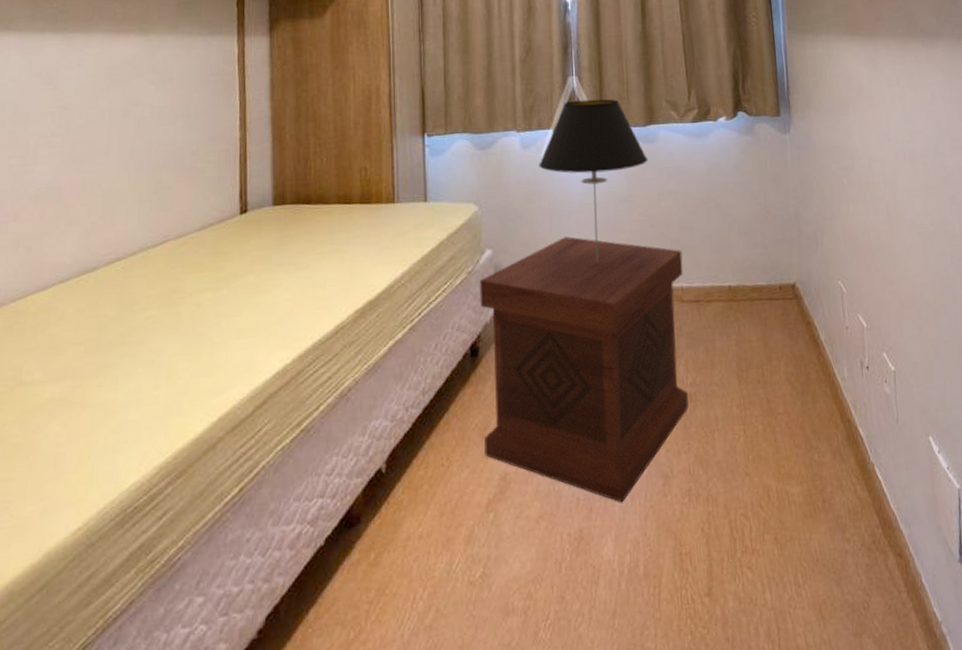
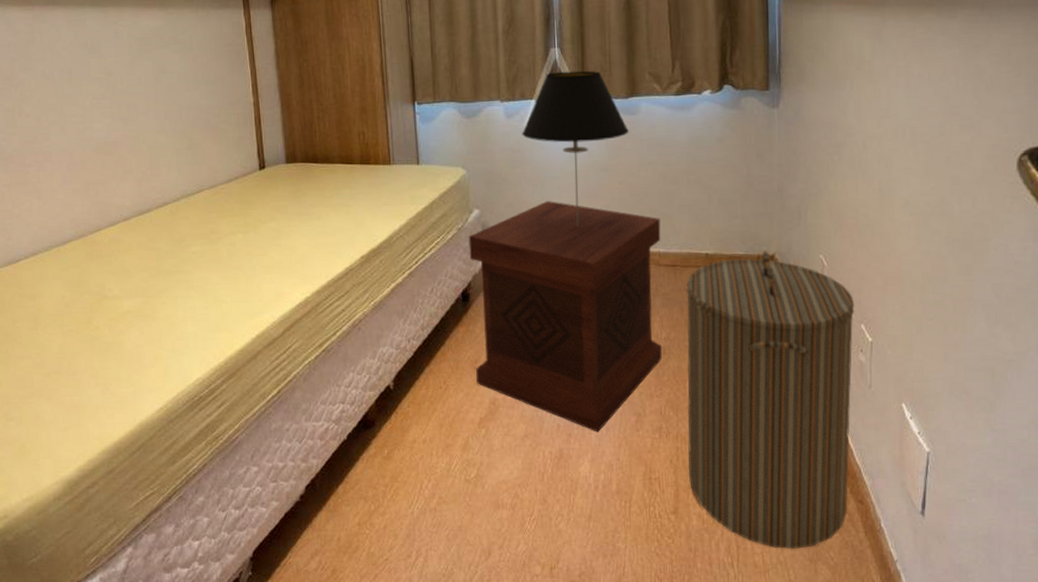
laundry hamper: none [710,279,888,625] -> present [686,251,855,549]

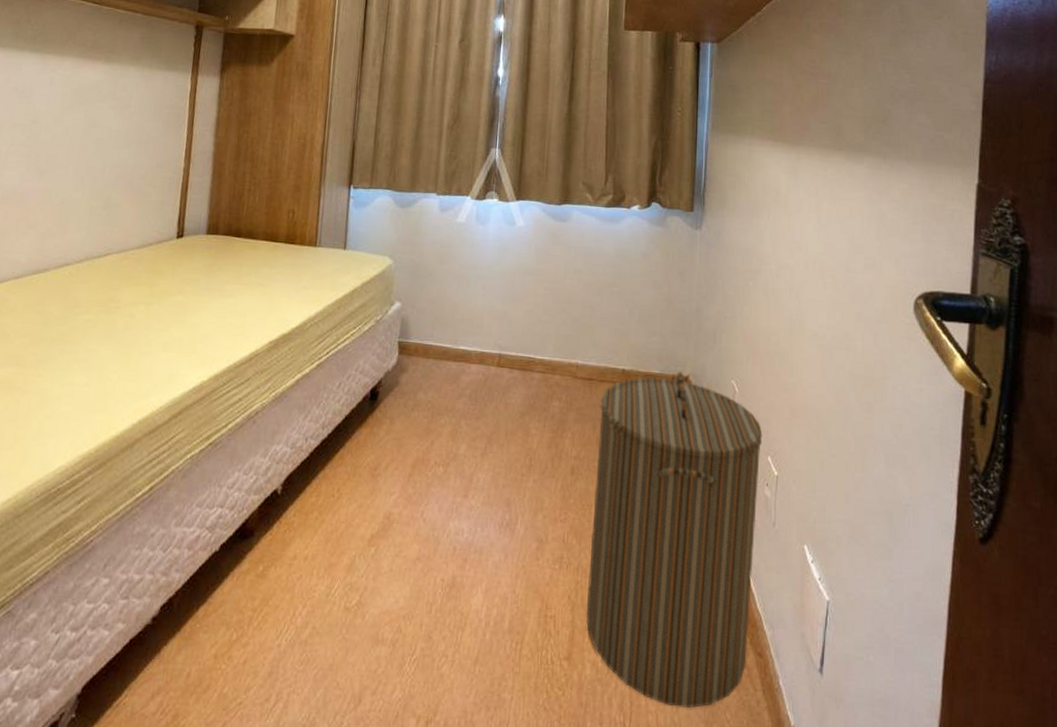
side table: present [468,201,662,432] -> none [373,300,581,559]
table lamp: present [522,70,629,228] -> none [454,171,559,331]

